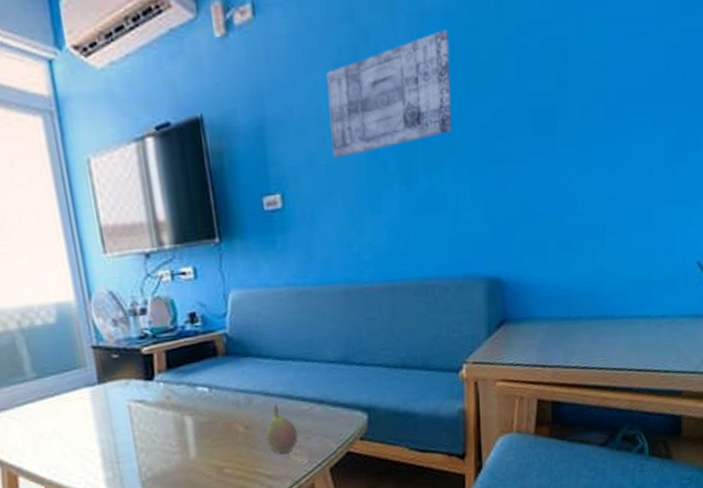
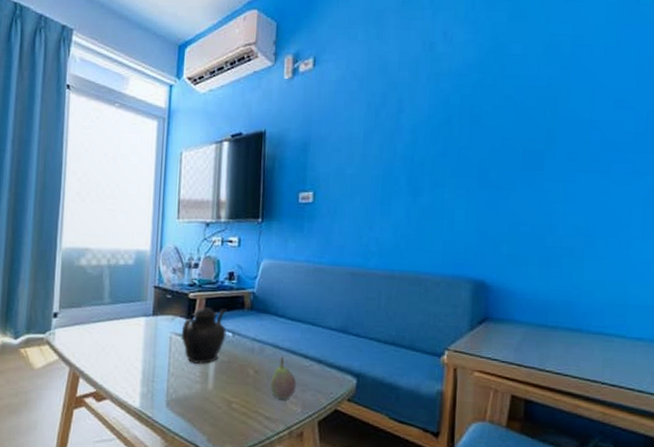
teapot: none [141,357,201,433] -> present [181,304,227,365]
wall art: present [326,30,452,158] -> none [358,86,459,170]

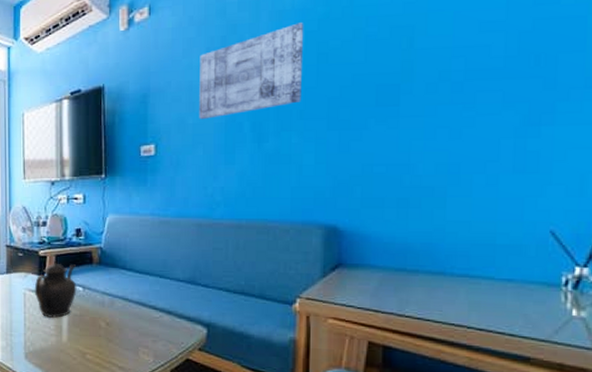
fruit: present [270,356,297,399] -> none [122,309,148,349]
wall art: none [358,86,459,170] -> present [199,22,304,119]

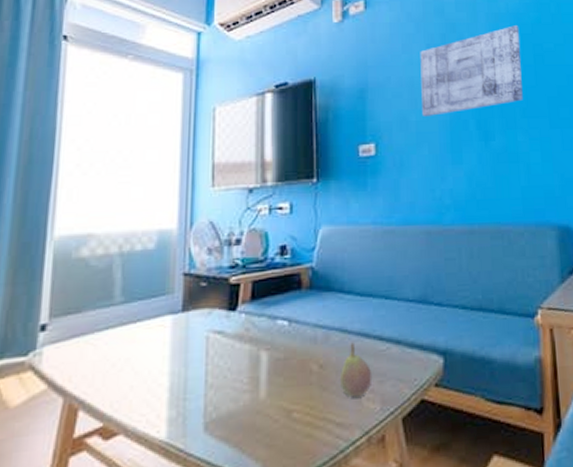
teapot: present [34,260,77,319] -> none [221,288,281,369]
fruit: none [122,309,148,349] -> present [340,342,373,396]

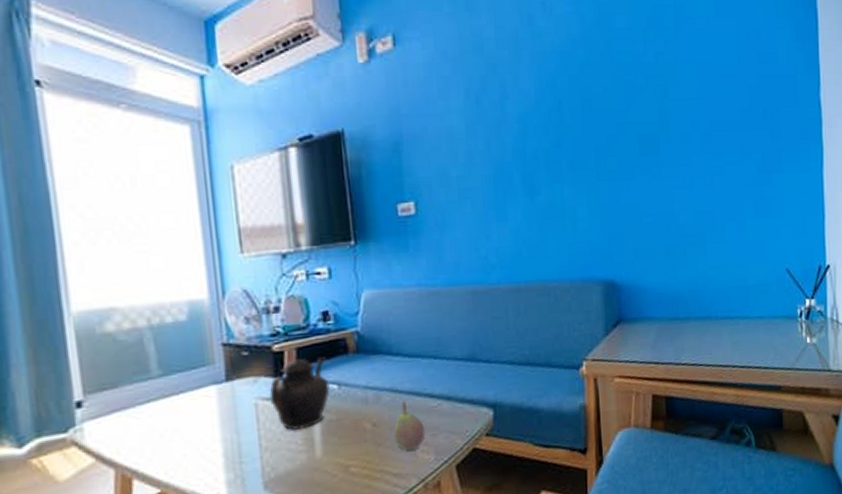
teapot: none [221,288,281,369] -> present [269,355,330,431]
wall art: present [420,25,523,116] -> none [458,66,570,171]

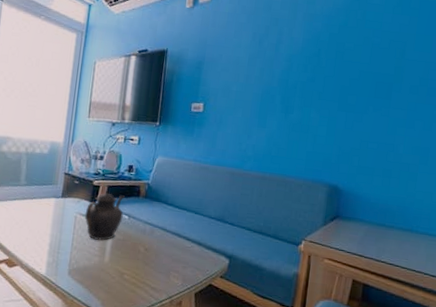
fruit: present [394,401,426,450] -> none [157,238,179,273]

